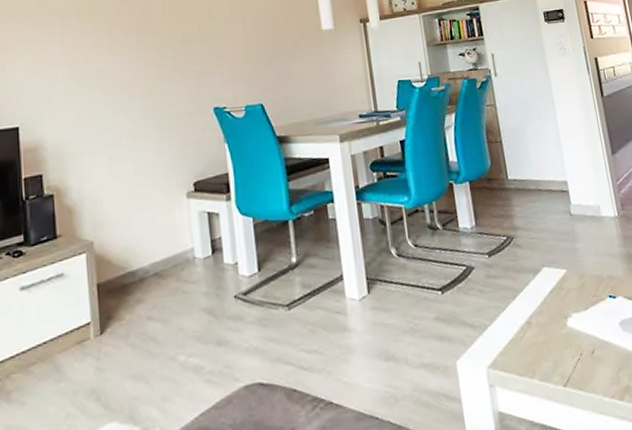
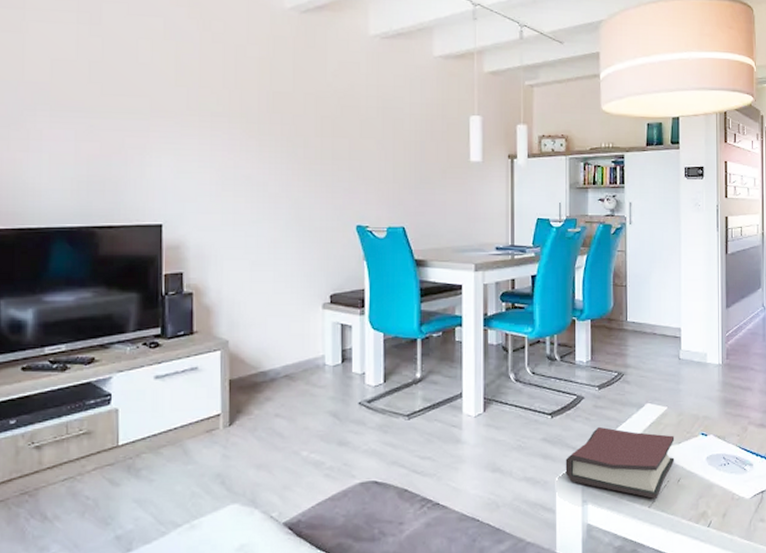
hardback book: none [463,298,585,376] -> present [565,426,675,499]

